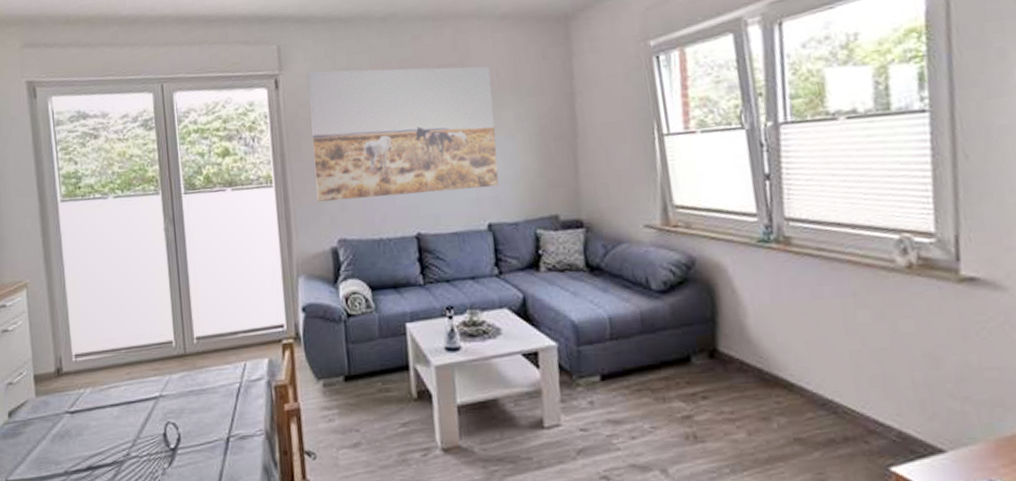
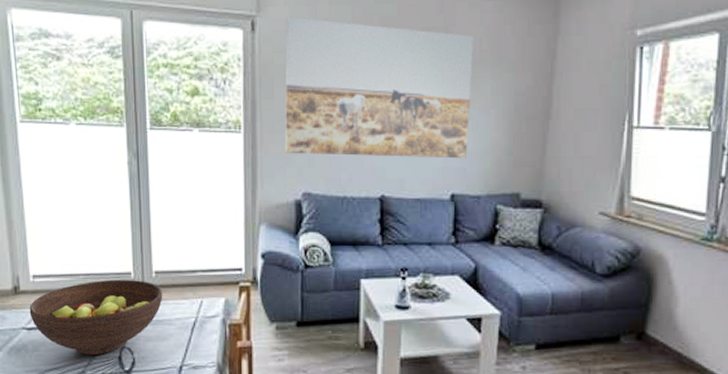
fruit bowl: none [72,348,206,436] -> present [29,279,163,356]

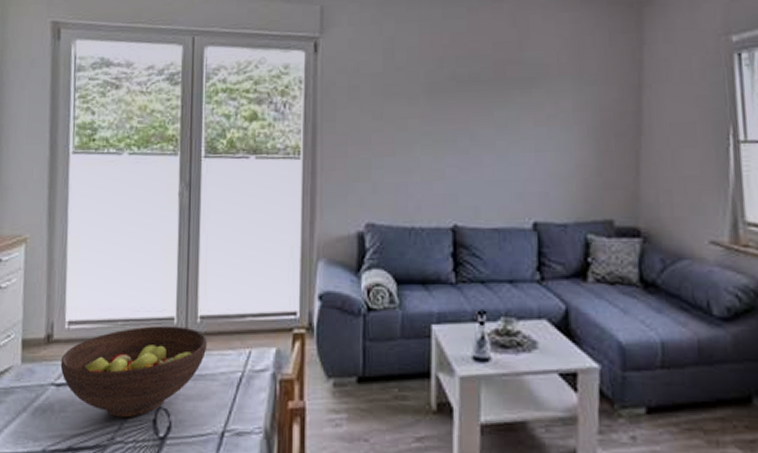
wall art: present [284,17,473,159] -> none [346,36,551,182]

